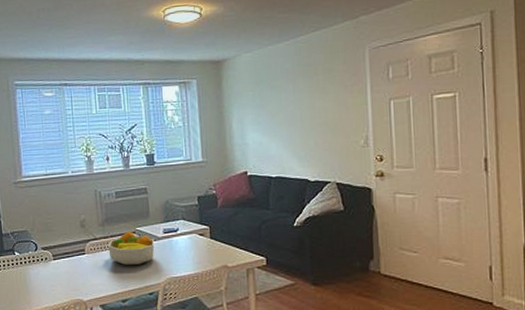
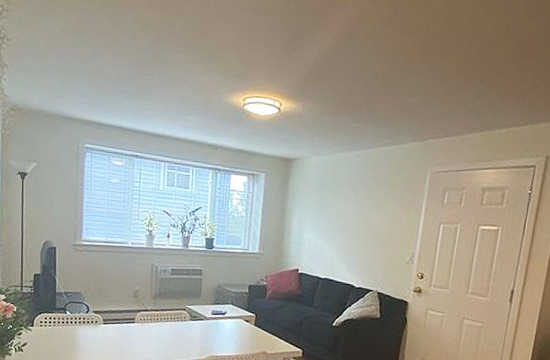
fruit bowl: present [108,231,155,266] -> none [157,307,203,341]

